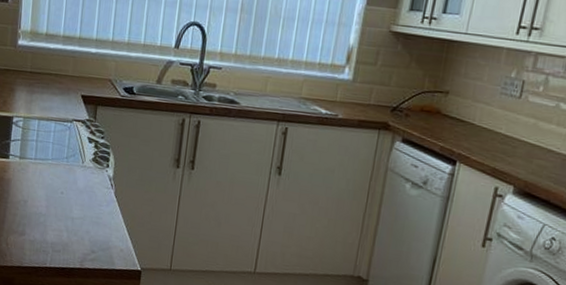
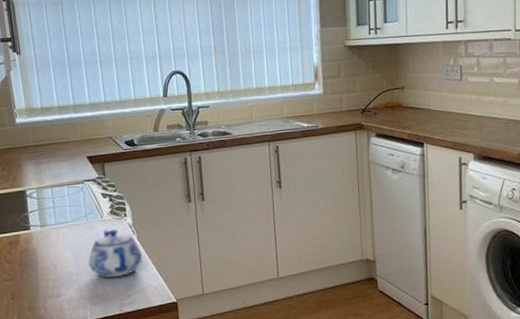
teapot: none [59,176,117,230] -> present [88,229,143,278]

